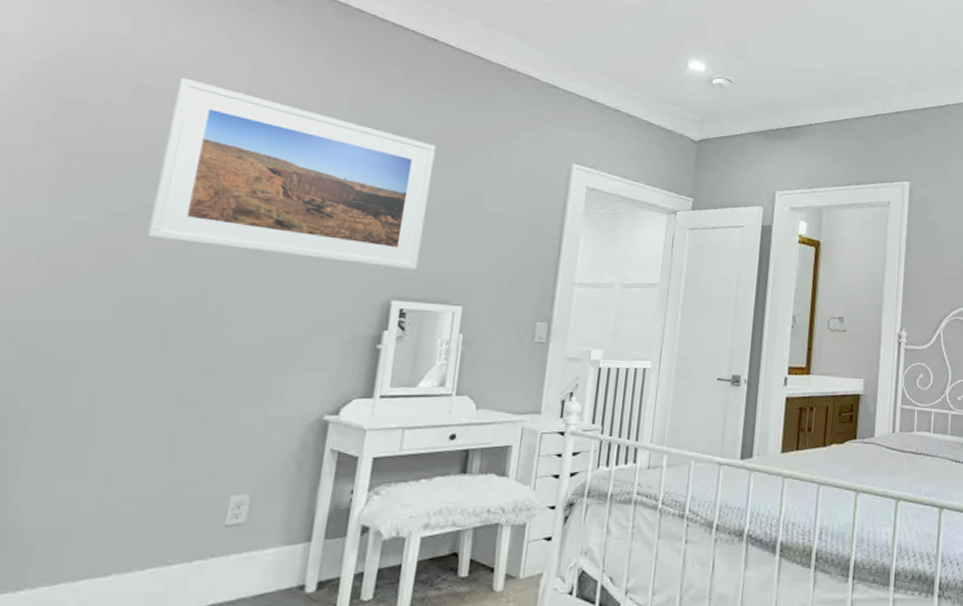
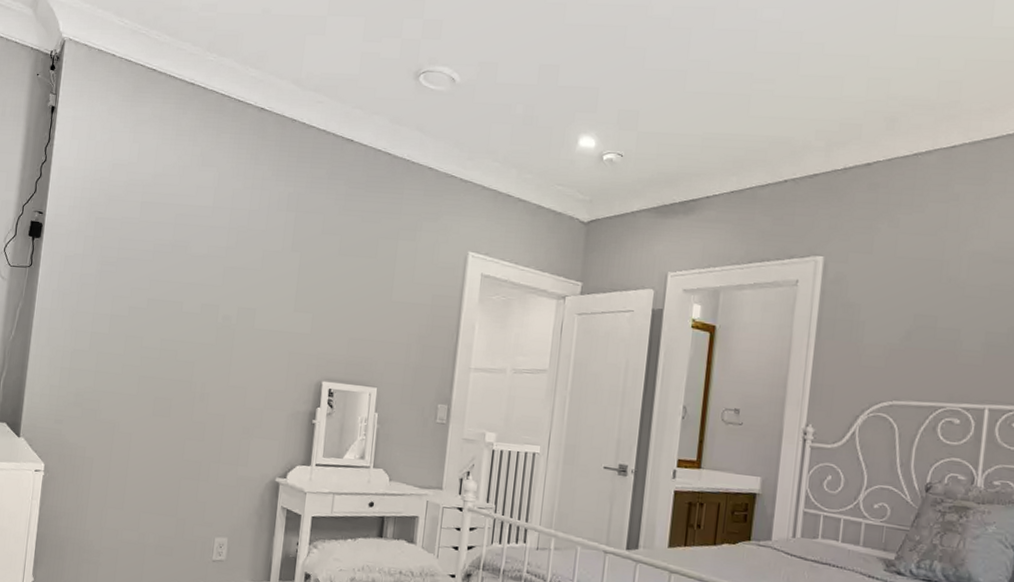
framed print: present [146,77,437,270] -> none [154,192,354,354]

